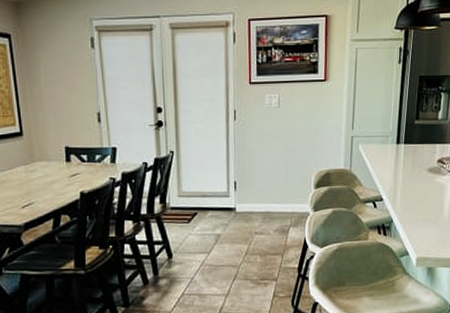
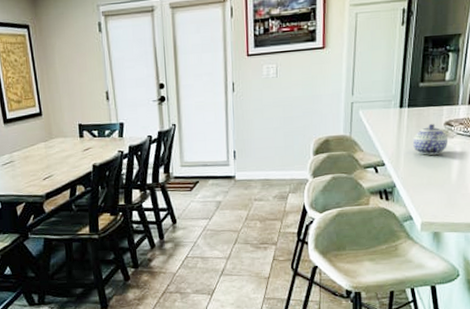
teapot: none [409,161,440,191] -> present [413,124,447,155]

